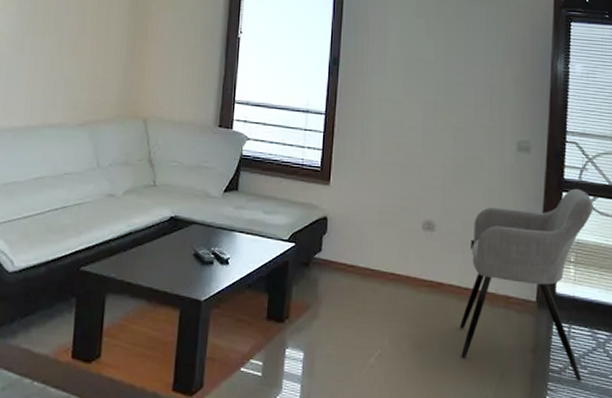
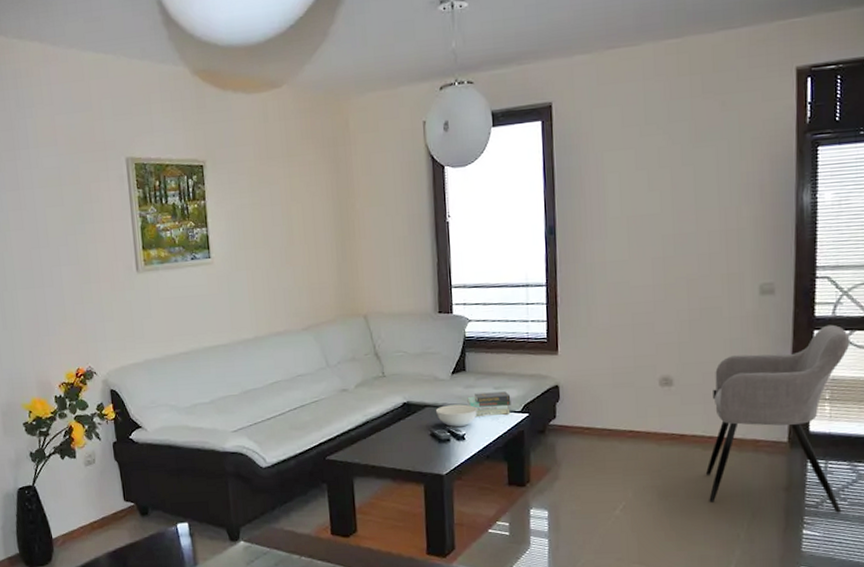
bowl: none [202,224,246,250] -> present [435,404,478,428]
books: none [236,215,280,242] -> present [467,391,511,416]

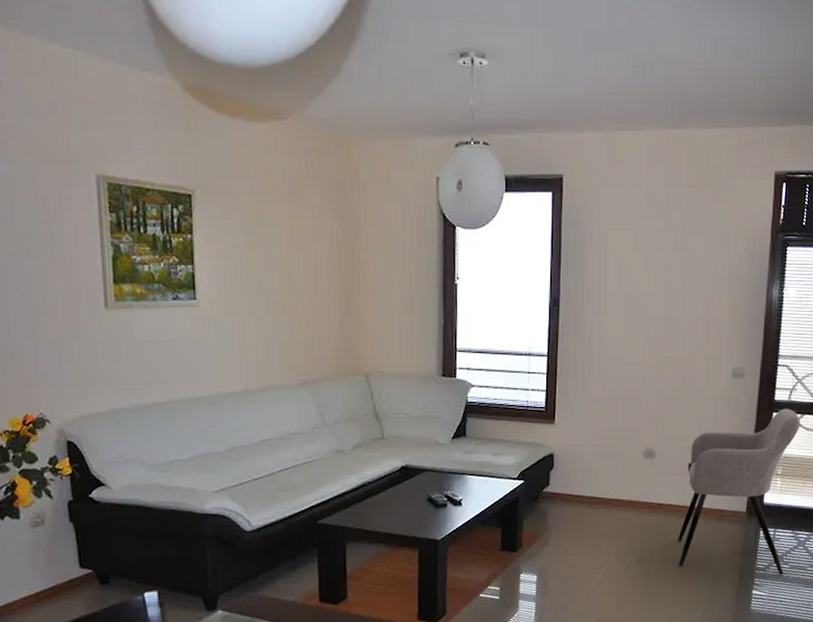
bowl: present [435,404,478,428] -> none [433,469,476,493]
books: present [467,391,511,416] -> none [466,458,508,482]

